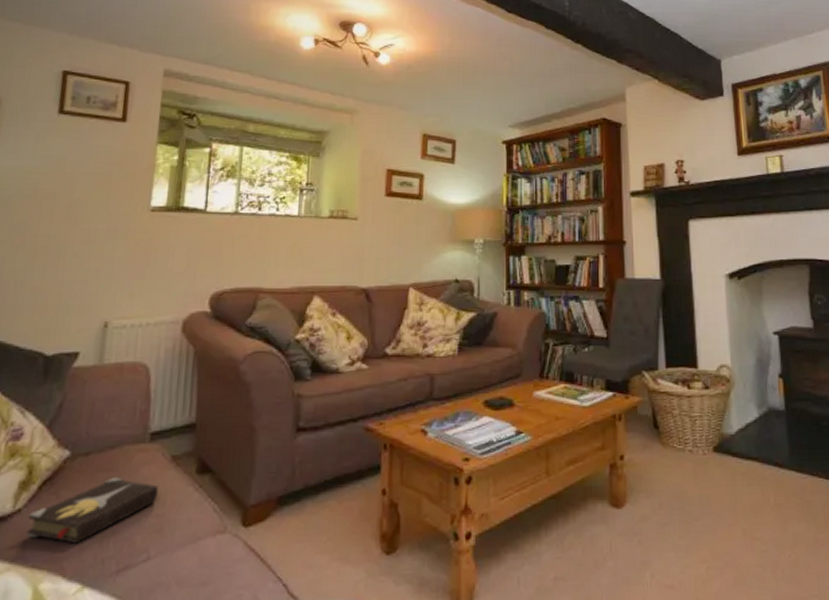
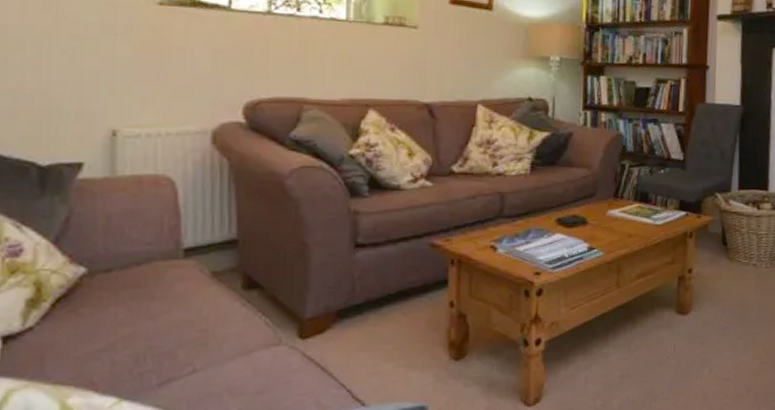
hardback book: present [26,477,158,544] -> none [44,293,199,360]

